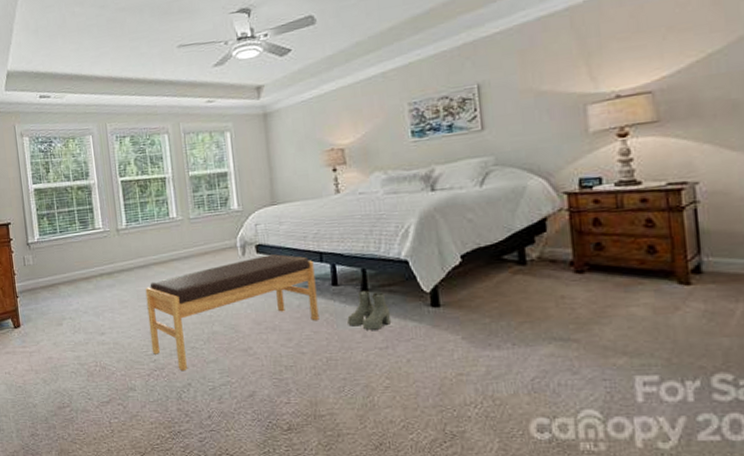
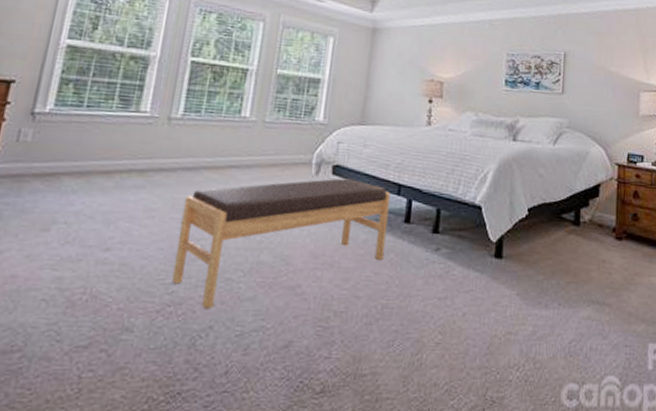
boots: present [347,290,391,330] -> none [412,232,456,277]

